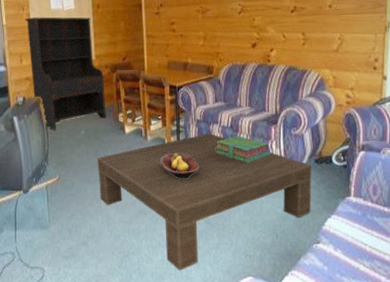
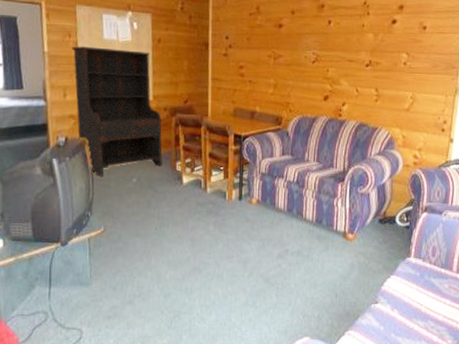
coffee table: present [97,133,312,271] -> none [149,187,375,331]
fruit bowl: present [160,153,200,179] -> none [220,207,262,235]
stack of books: present [215,136,270,163] -> none [279,192,335,220]

